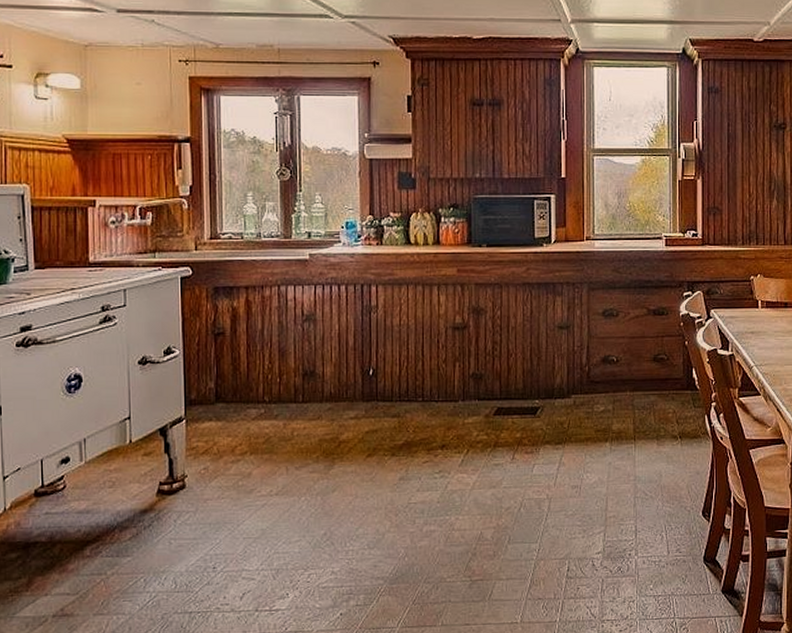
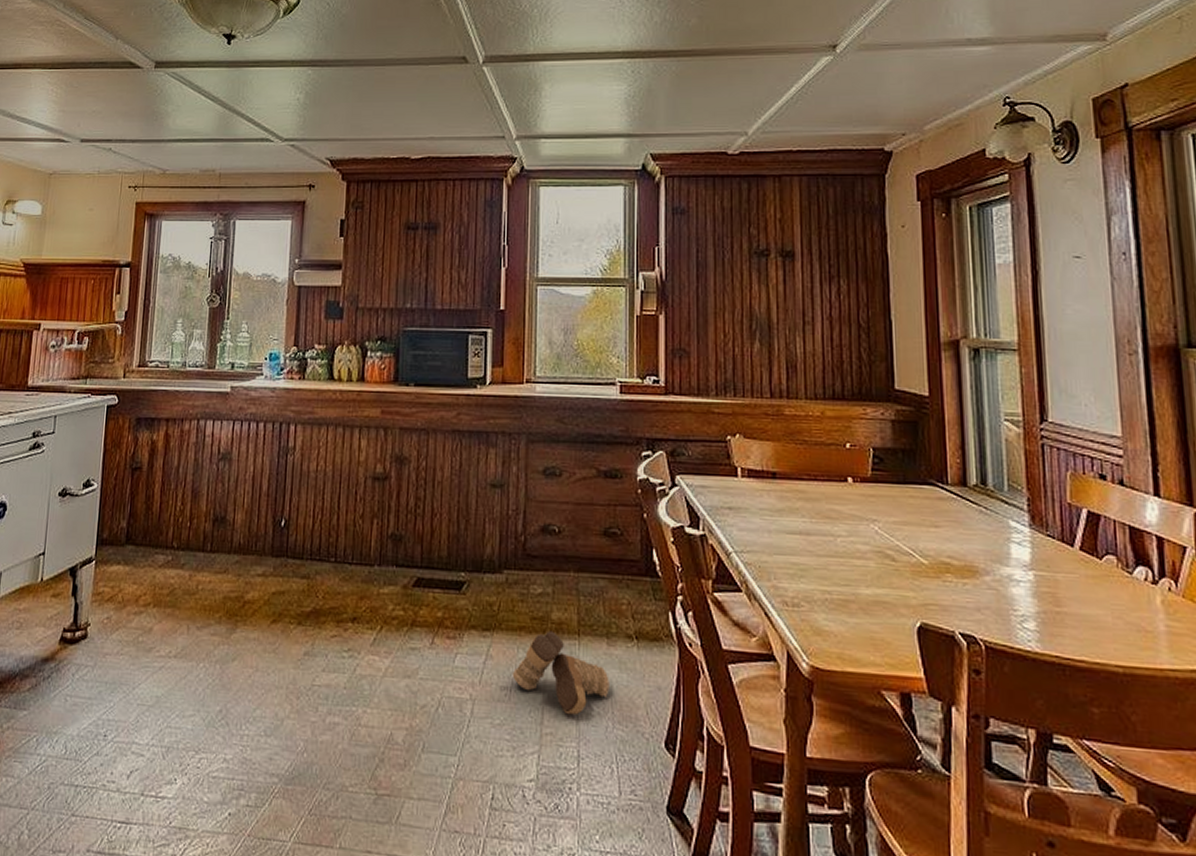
boots: none [581,439,659,501] -> present [512,630,610,715]

